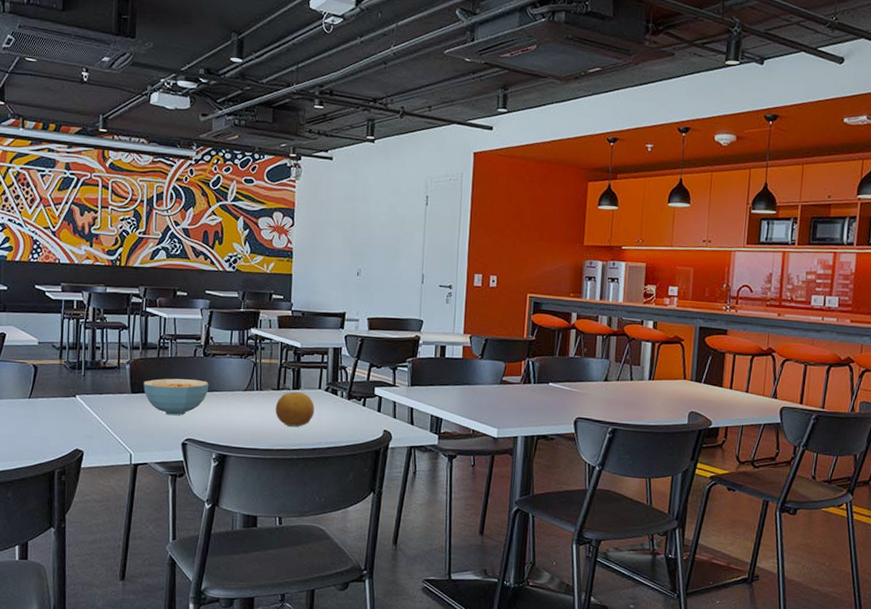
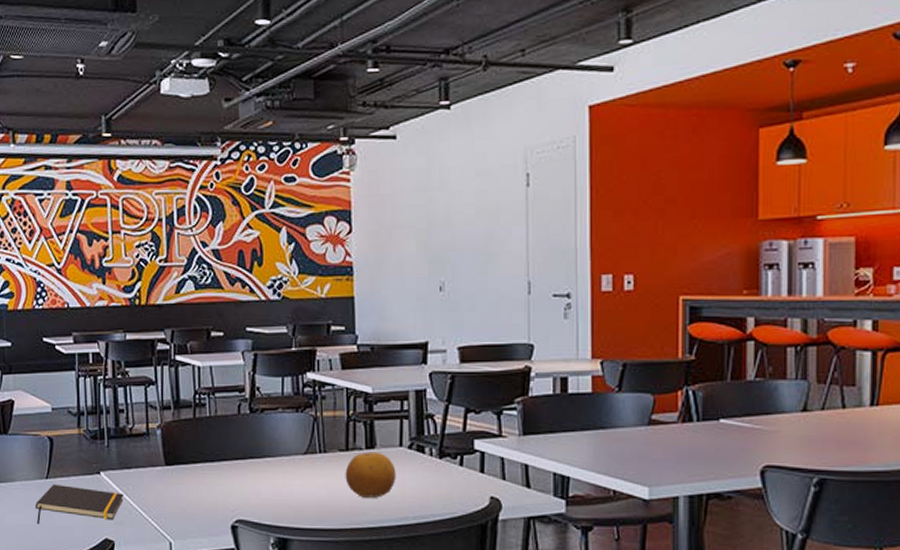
notepad: none [17,403,95,435] -> present [35,484,124,525]
cereal bowl: present [143,378,209,416] -> none [179,444,260,491]

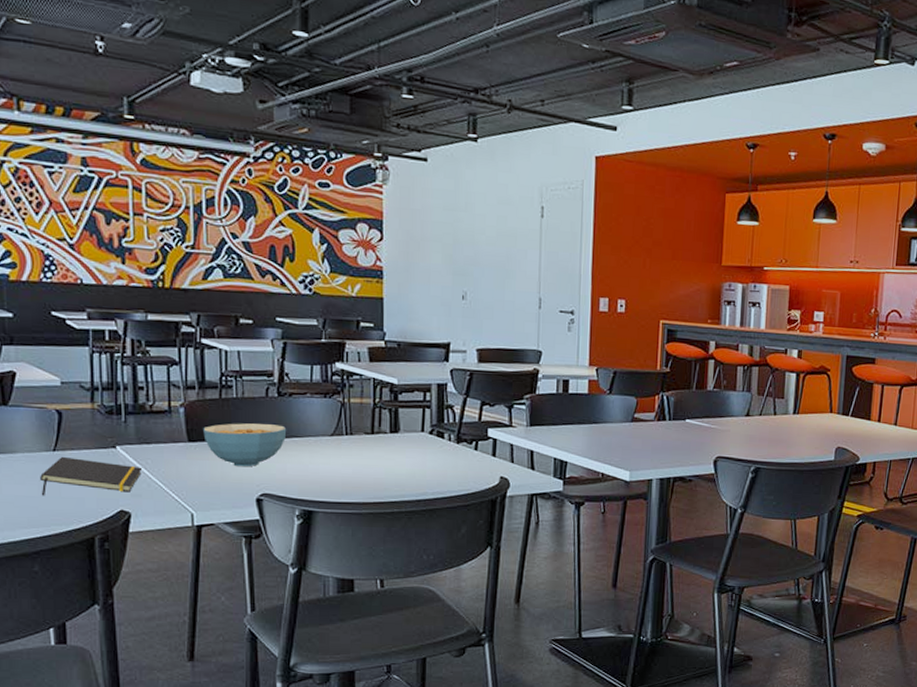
cereal bowl: none [179,444,260,491] -> present [203,423,287,467]
fruit: present [345,451,396,498] -> none [370,435,418,476]

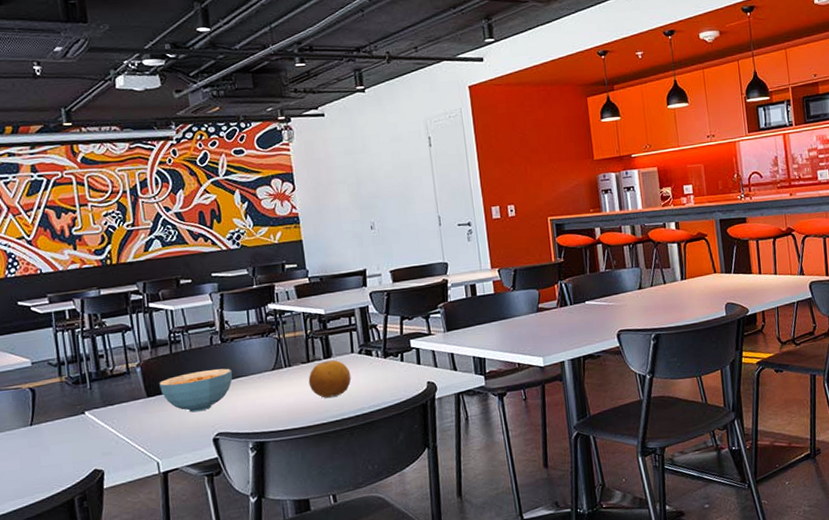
notepad: present [40,456,143,496] -> none [21,427,110,468]
fruit: none [370,435,418,476] -> present [308,359,352,398]

